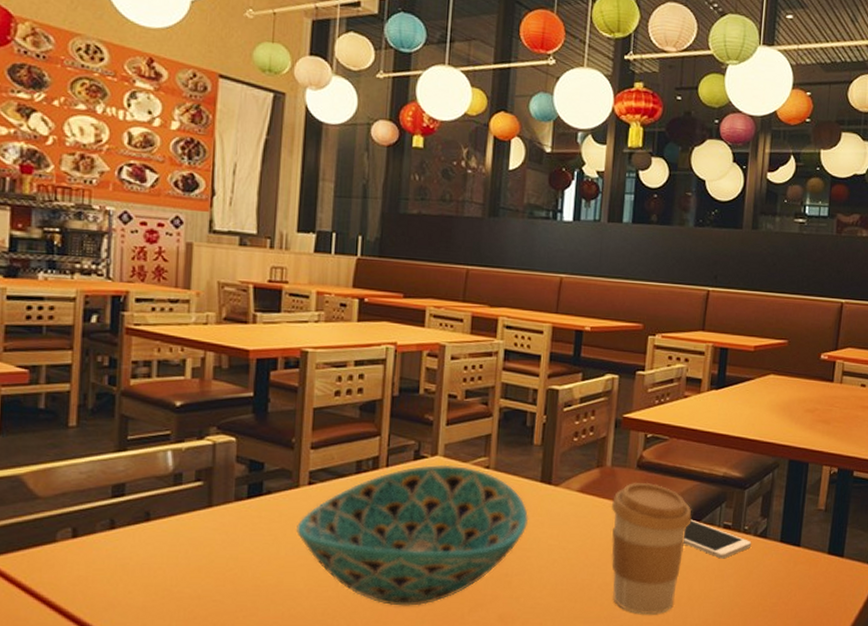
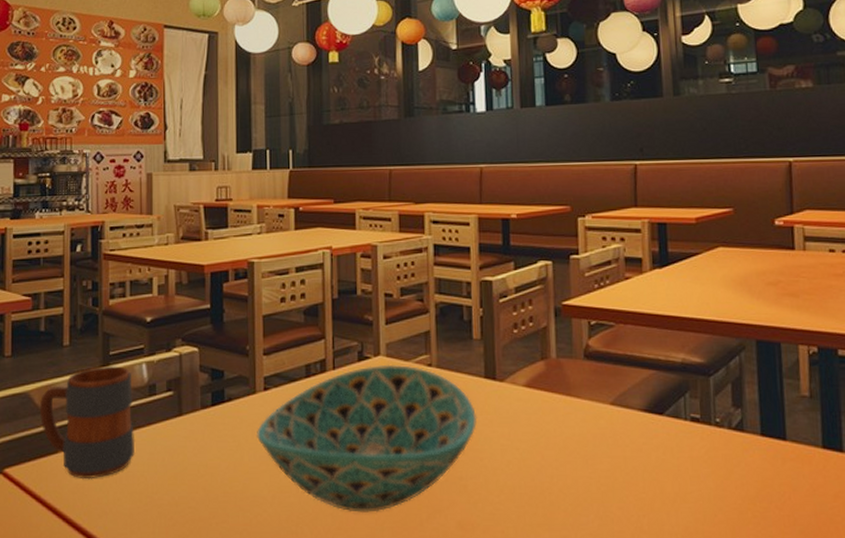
mug: none [34,450,154,571] -> present [39,365,136,480]
coffee cup: present [611,482,692,614] -> none [561,373,653,520]
cell phone: present [684,519,752,559] -> none [646,412,727,457]

